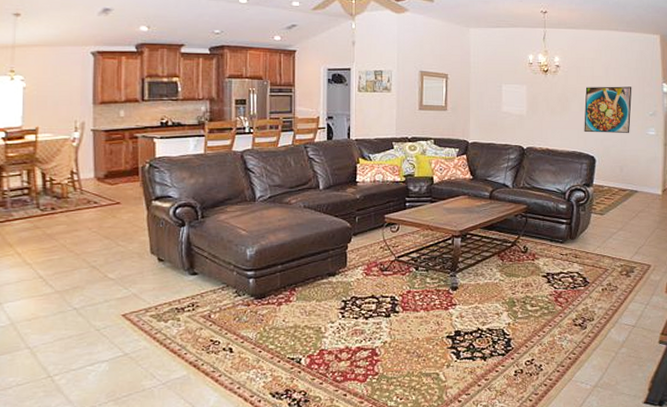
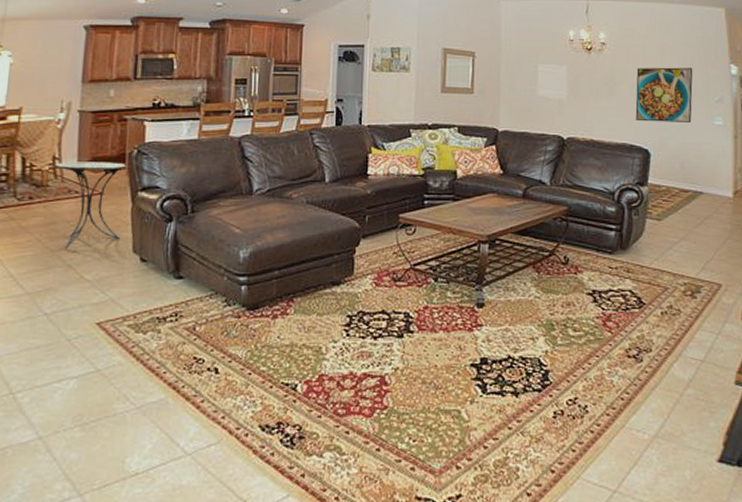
side table: none [73,175,140,251] -> present [55,161,126,247]

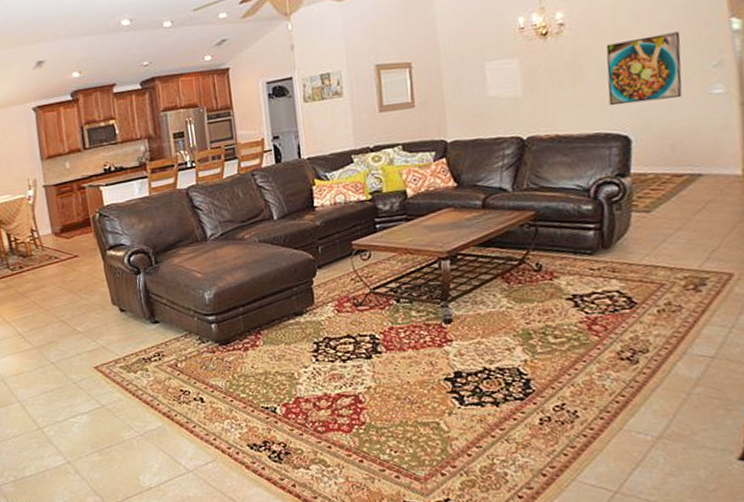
side table: present [55,161,126,247] -> none [34,227,100,306]

